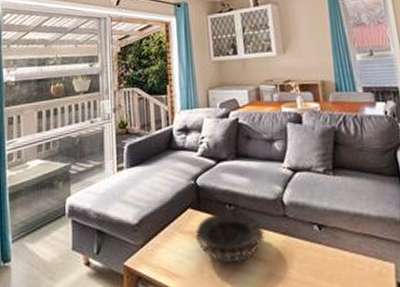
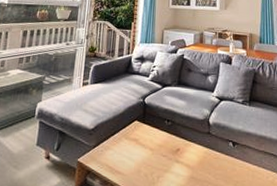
decorative bowl: present [195,211,264,262] -> none [138,125,191,165]

